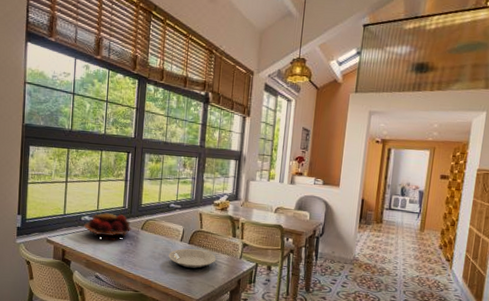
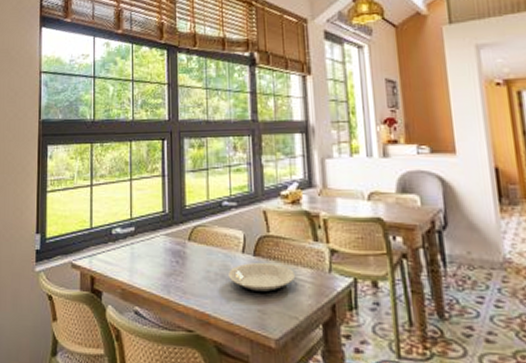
fruit basket: present [83,213,131,241] -> none [114,222,176,259]

